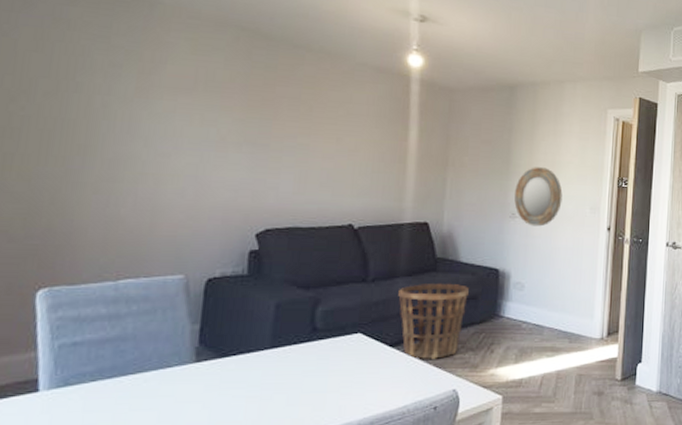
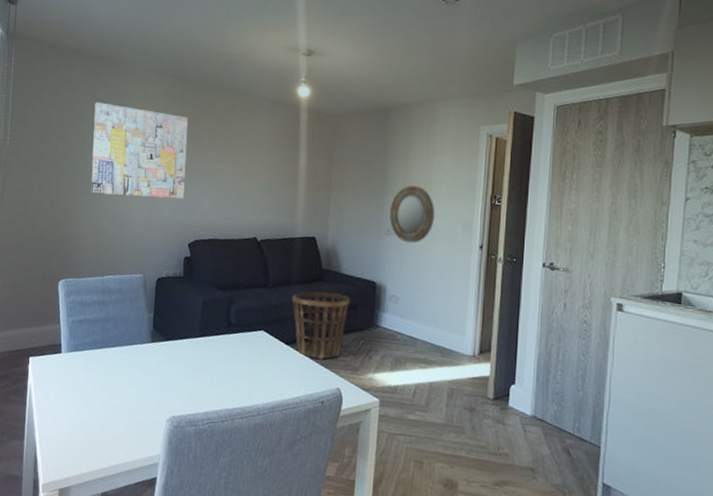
wall art: none [99,50,259,179] -> present [90,102,189,199]

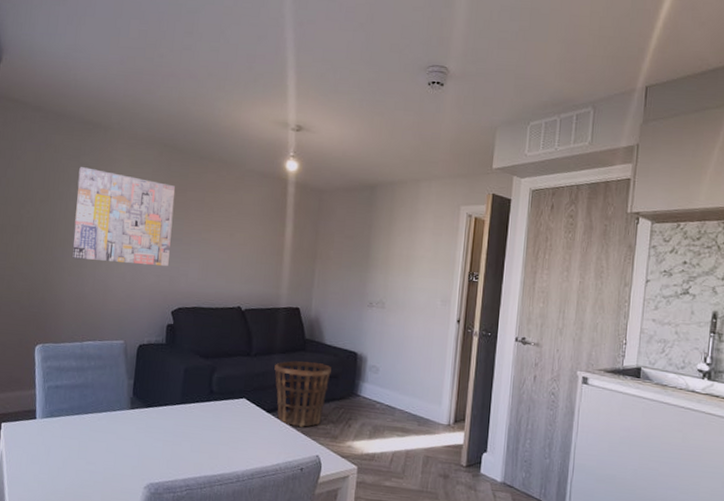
home mirror: present [389,186,435,243] -> none [372,260,416,316]

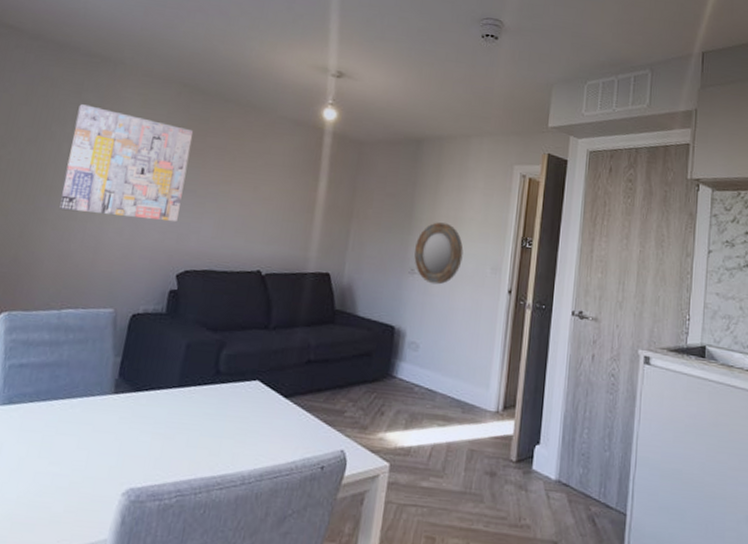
basket: present [274,361,331,427] -> none [296,335,364,415]
home mirror: none [372,260,416,316] -> present [414,222,464,285]

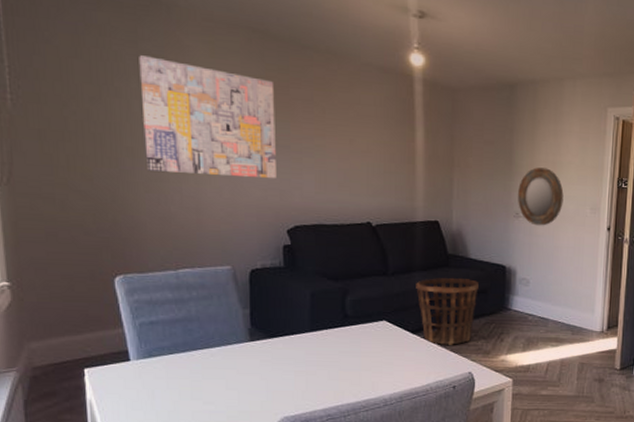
basket: none [296,335,364,415] -> present [416,278,479,345]

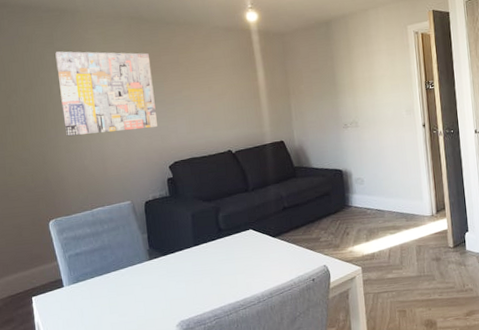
basket: present [416,278,479,345] -> none [272,185,323,245]
home mirror: present [517,167,564,226] -> none [343,83,383,133]

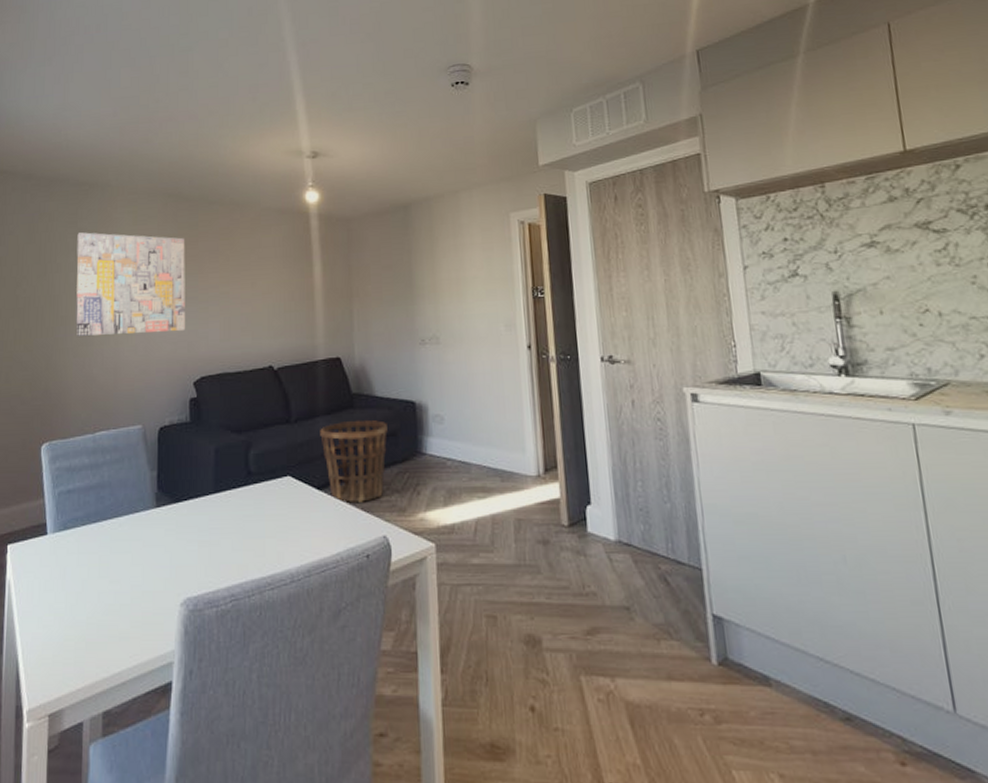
basket: none [272,185,323,245] -> present [320,420,387,503]

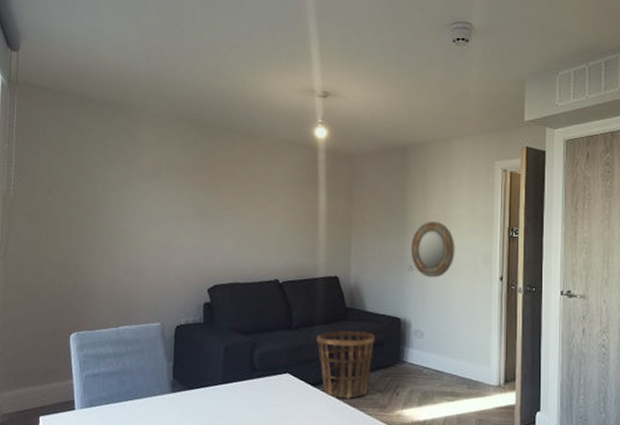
wall art: present [76,232,185,336] -> none [102,149,204,244]
home mirror: none [421,286,473,352] -> present [410,222,455,278]

